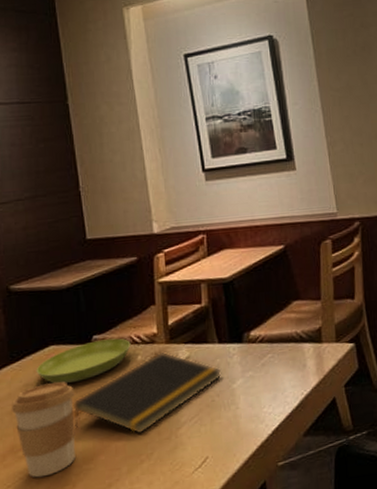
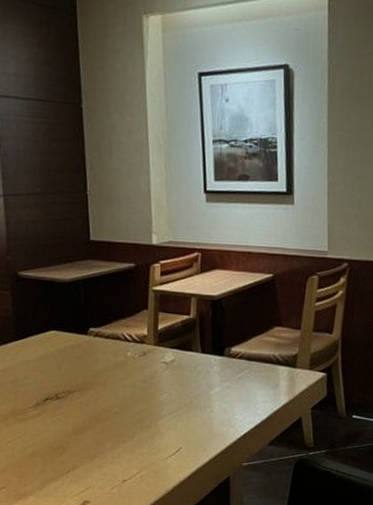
coffee cup: present [11,382,76,478] -> none [14,363,70,440]
saucer: present [36,338,131,384] -> none [37,333,123,365]
notepad: present [74,351,222,434] -> none [68,352,202,419]

